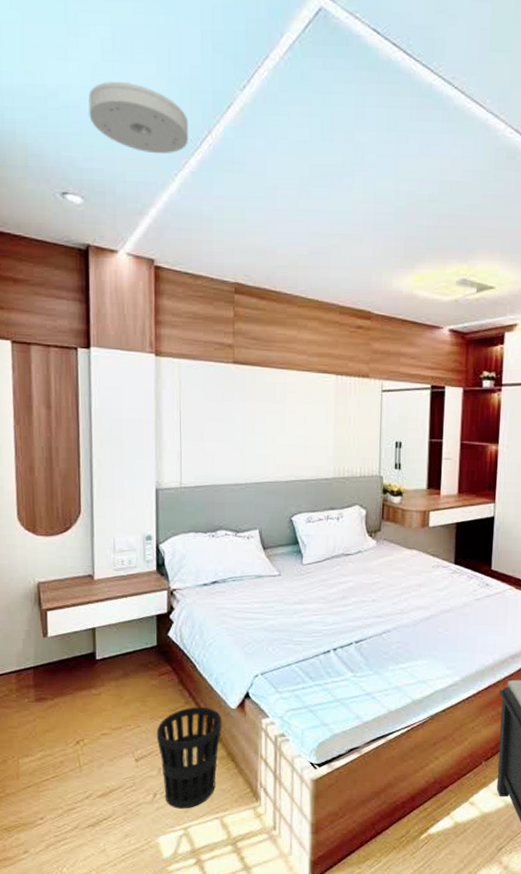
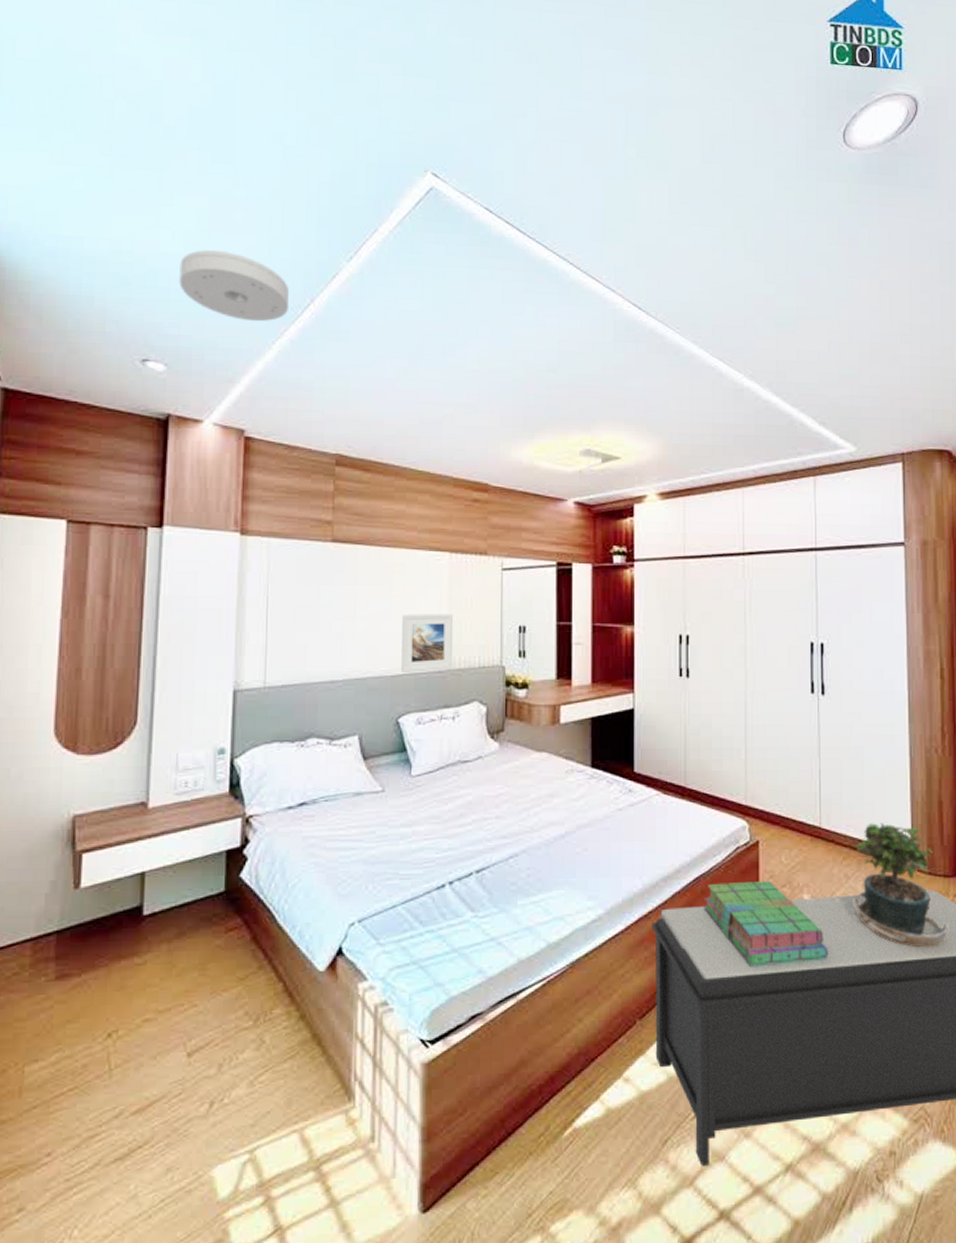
wastebasket: present [156,706,222,809] -> none [217,971,306,1122]
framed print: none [294,428,338,479] -> present [401,614,453,672]

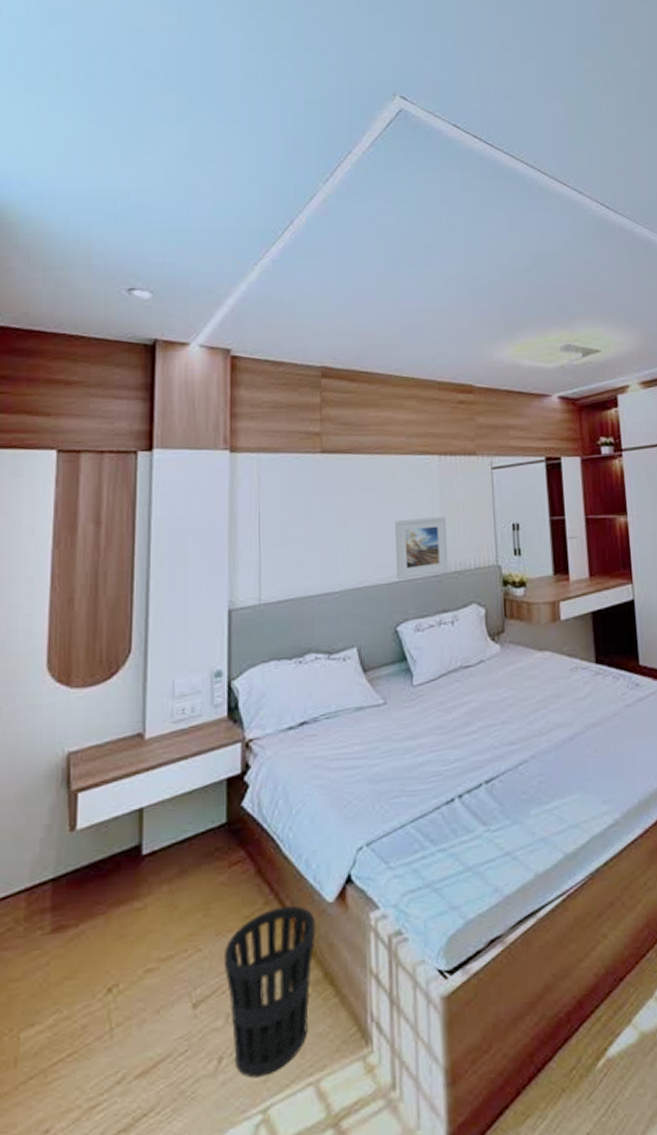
smoke detector: present [179,250,289,322] -> none [162,181,269,246]
wastebasket: none [217,971,306,1122] -> present [223,905,316,1078]

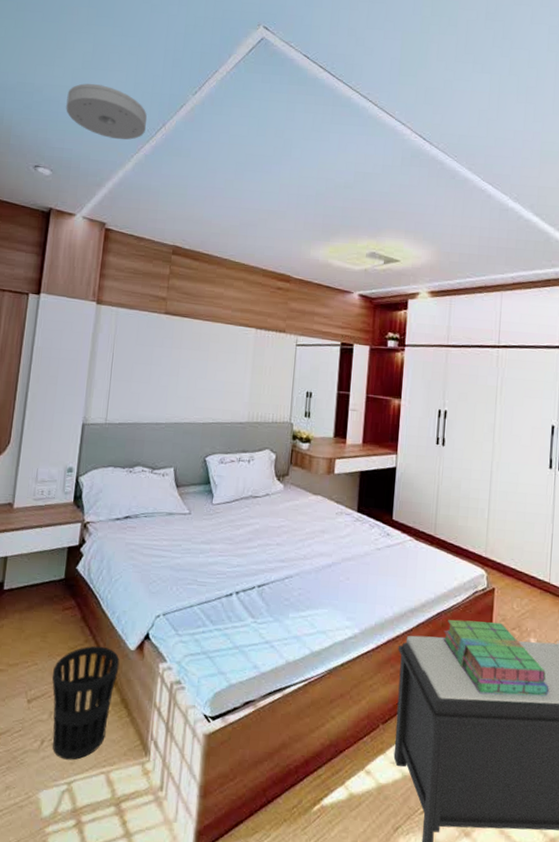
smoke detector: none [162,181,269,246] -> present [66,83,147,140]
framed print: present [395,516,449,579] -> none [211,375,254,422]

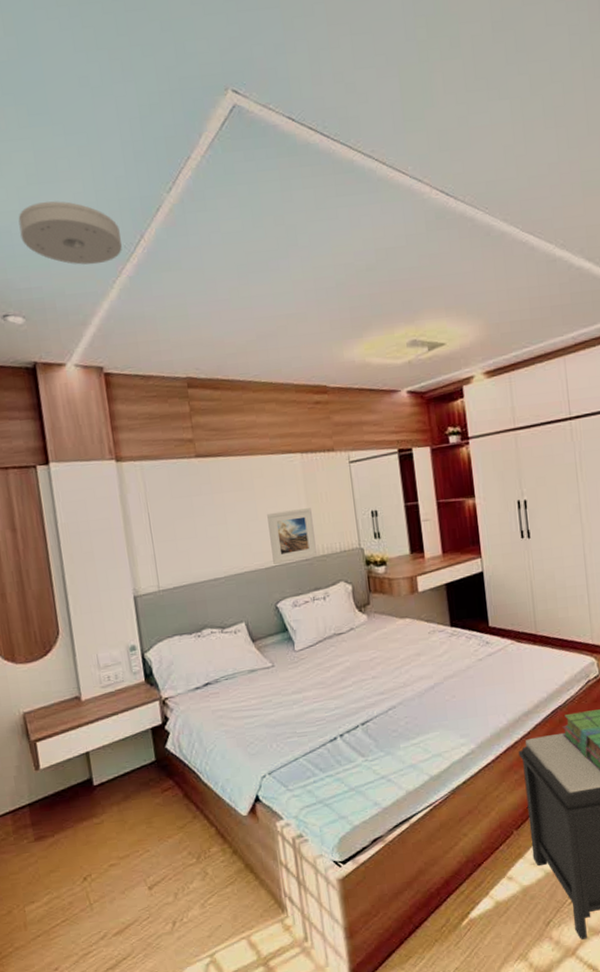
wastebasket: present [52,645,120,760] -> none [167,818,238,935]
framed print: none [211,375,254,422] -> present [267,508,318,564]

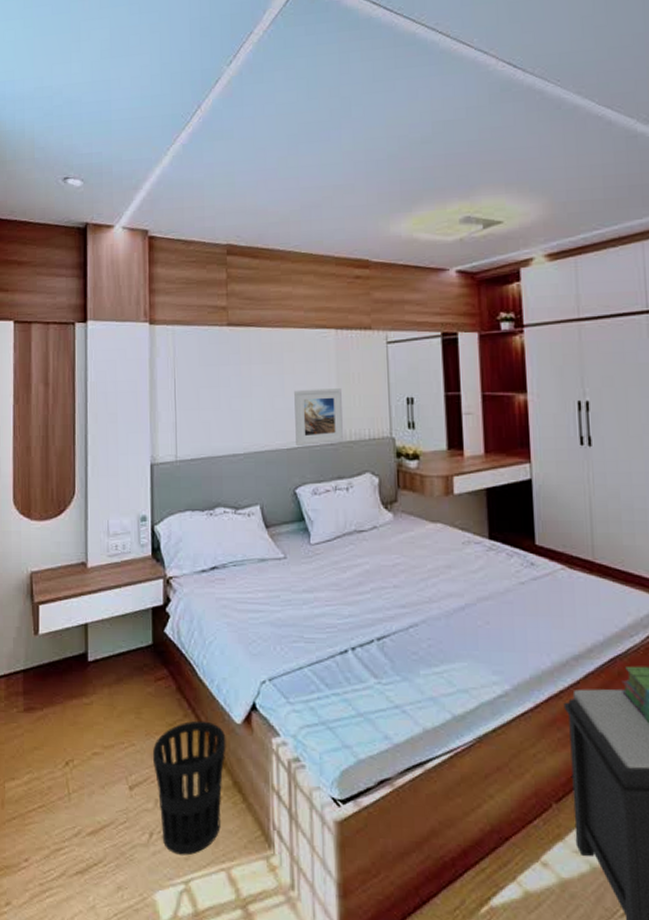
smoke detector: present [18,201,122,265] -> none [89,73,179,133]
wastebasket: none [167,818,238,935] -> present [152,720,226,856]

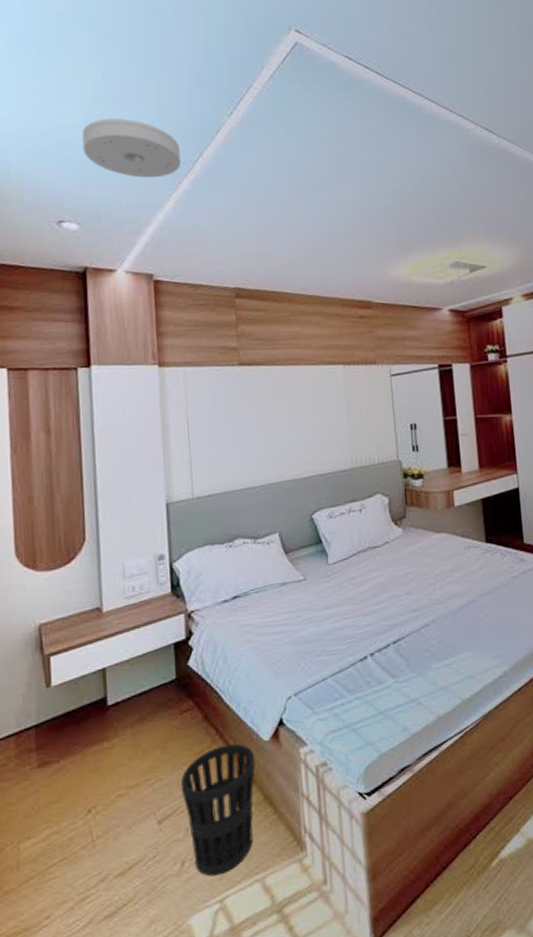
smoke detector: none [89,73,179,133] -> present [82,118,181,178]
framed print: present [294,388,344,446] -> none [307,419,356,474]

